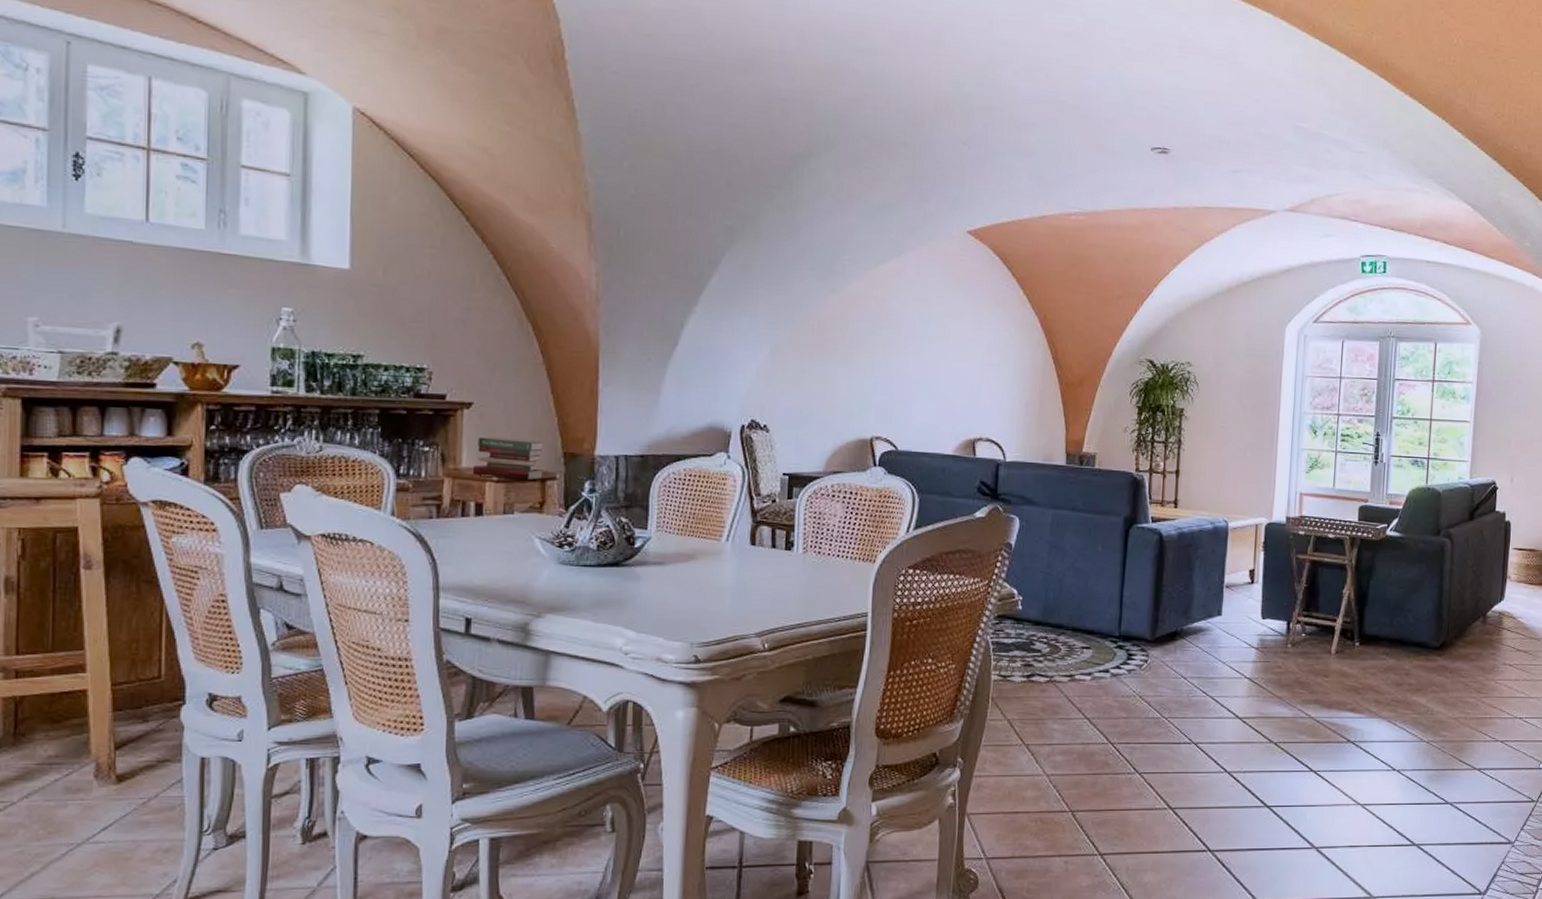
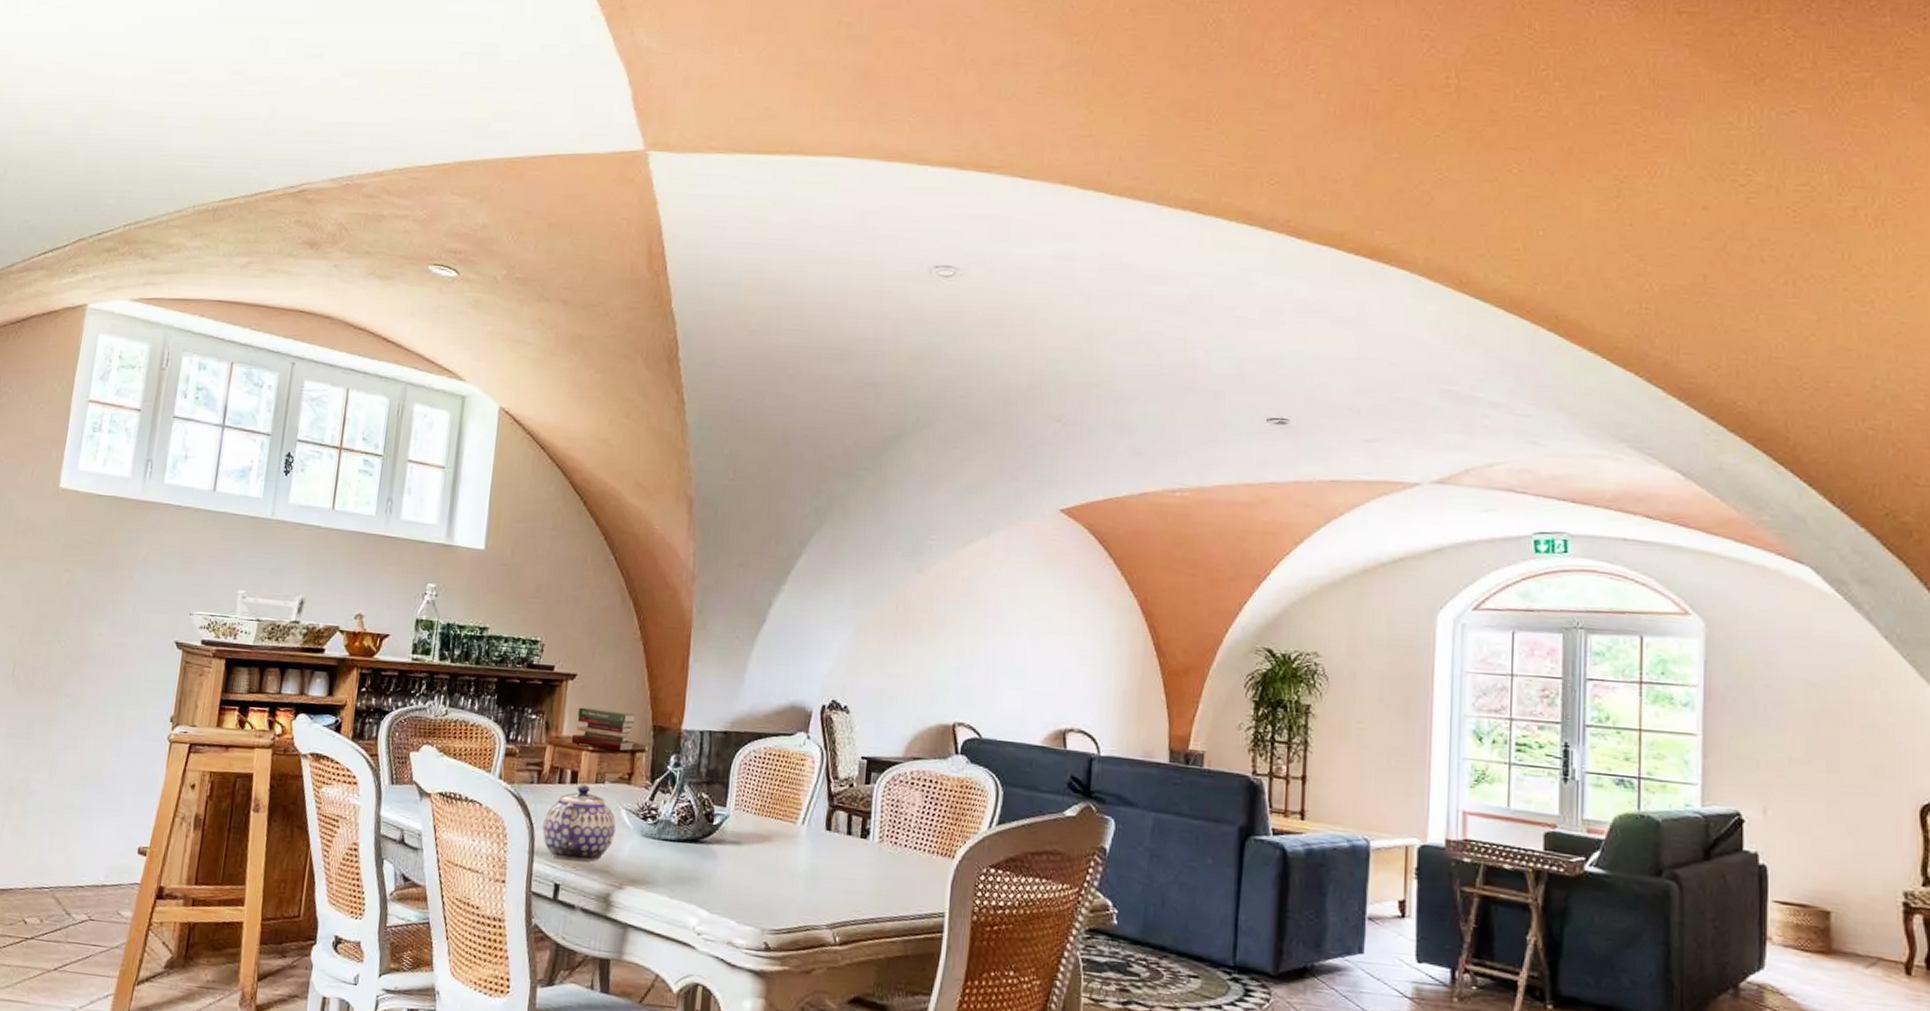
teapot: none [446,516,531,594] -> present [541,785,617,862]

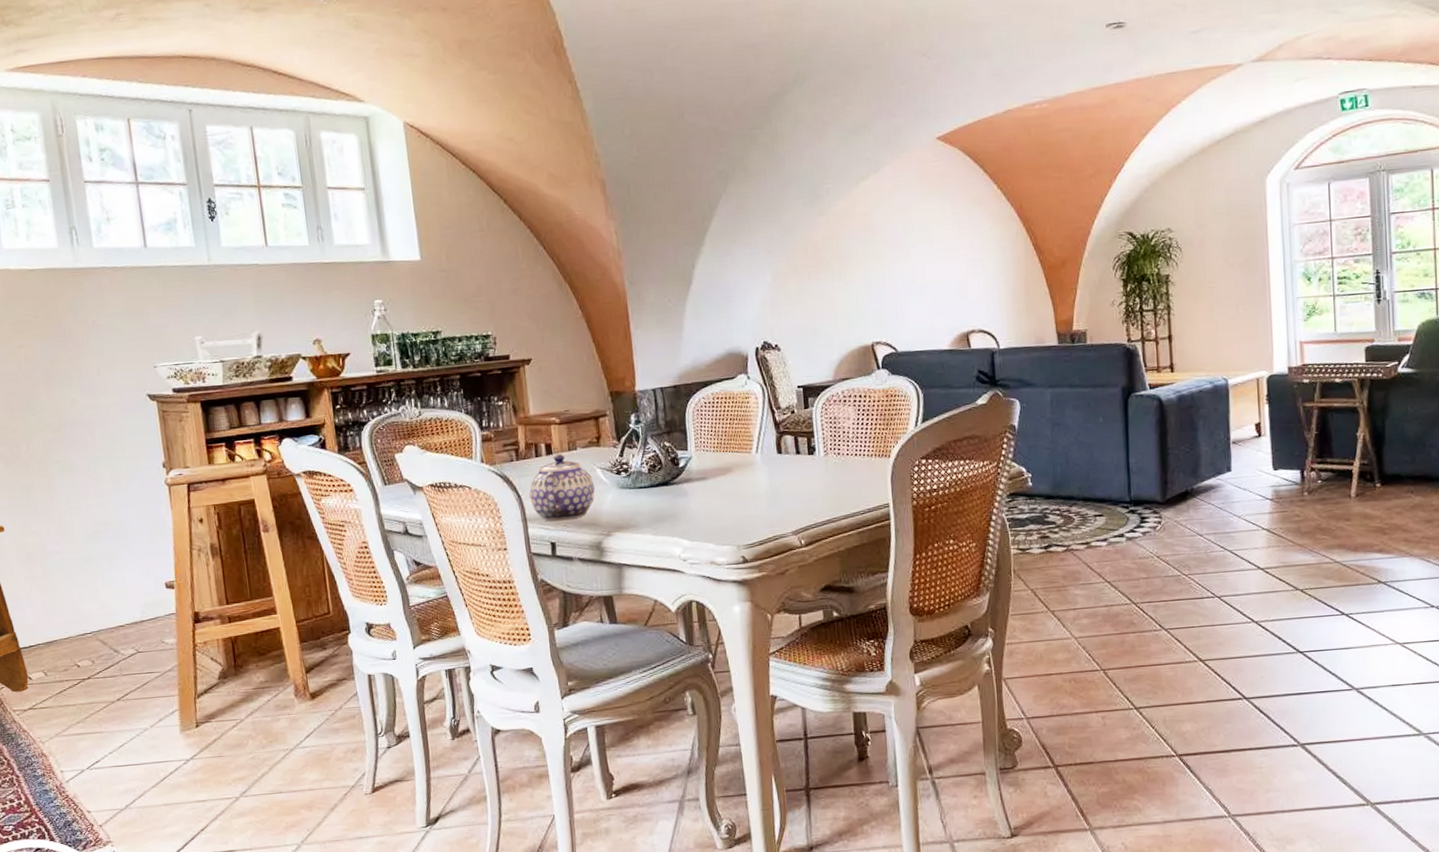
books: present [571,707,636,752] -> none [538,384,596,421]

